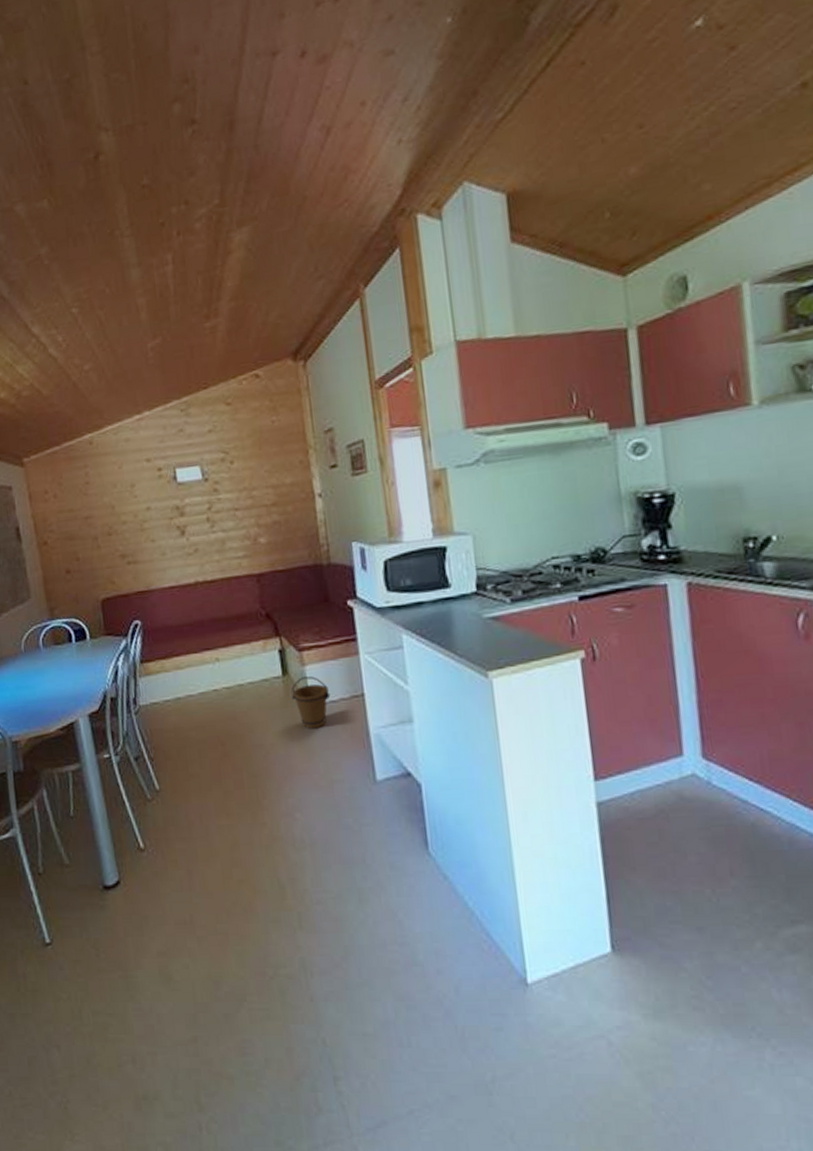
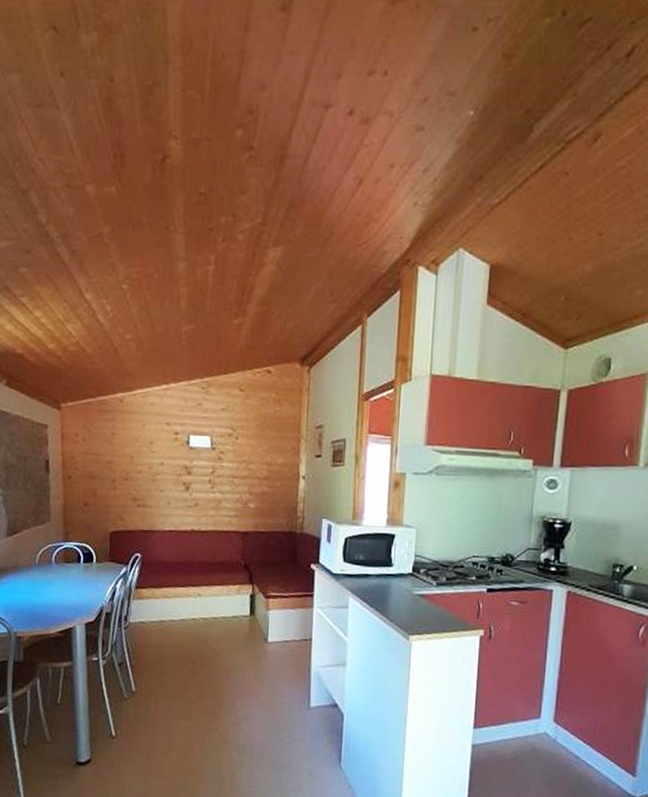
bucket: present [291,676,331,729] -> none [254,619,285,661]

